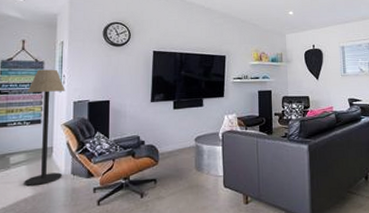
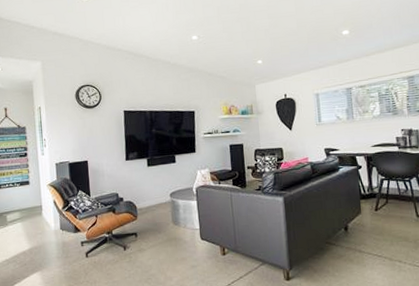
floor lamp: present [24,69,65,187] -> none [14,133,53,241]

